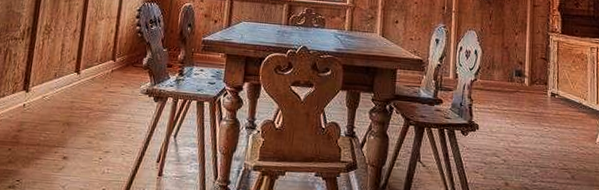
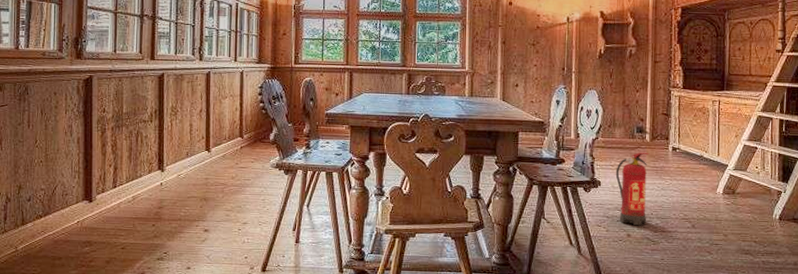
fire extinguisher: none [494,97,529,174] -> present [615,153,650,226]

